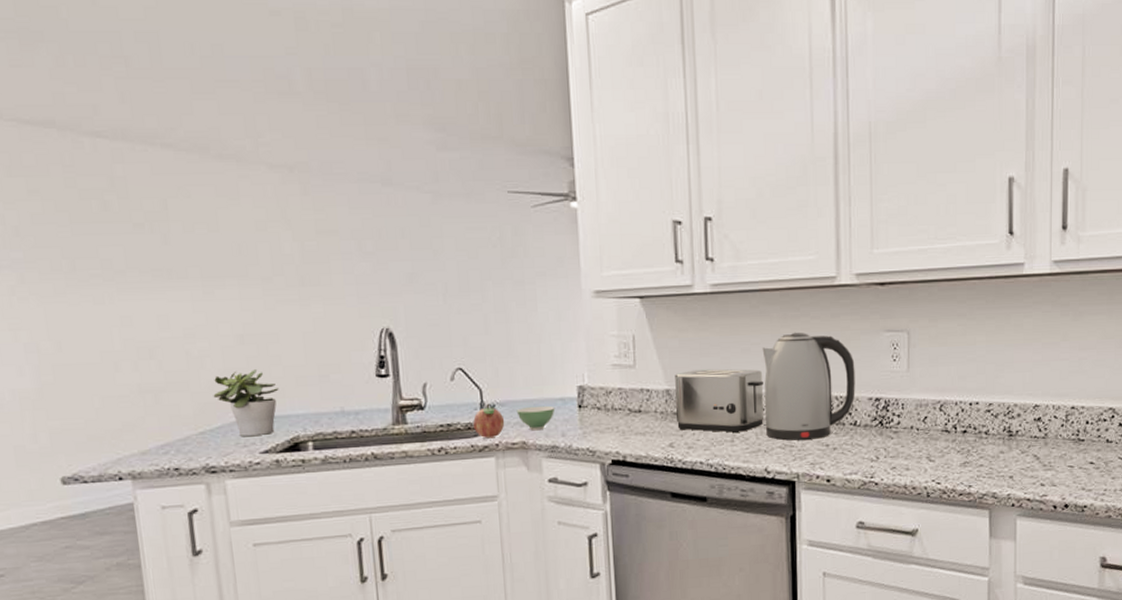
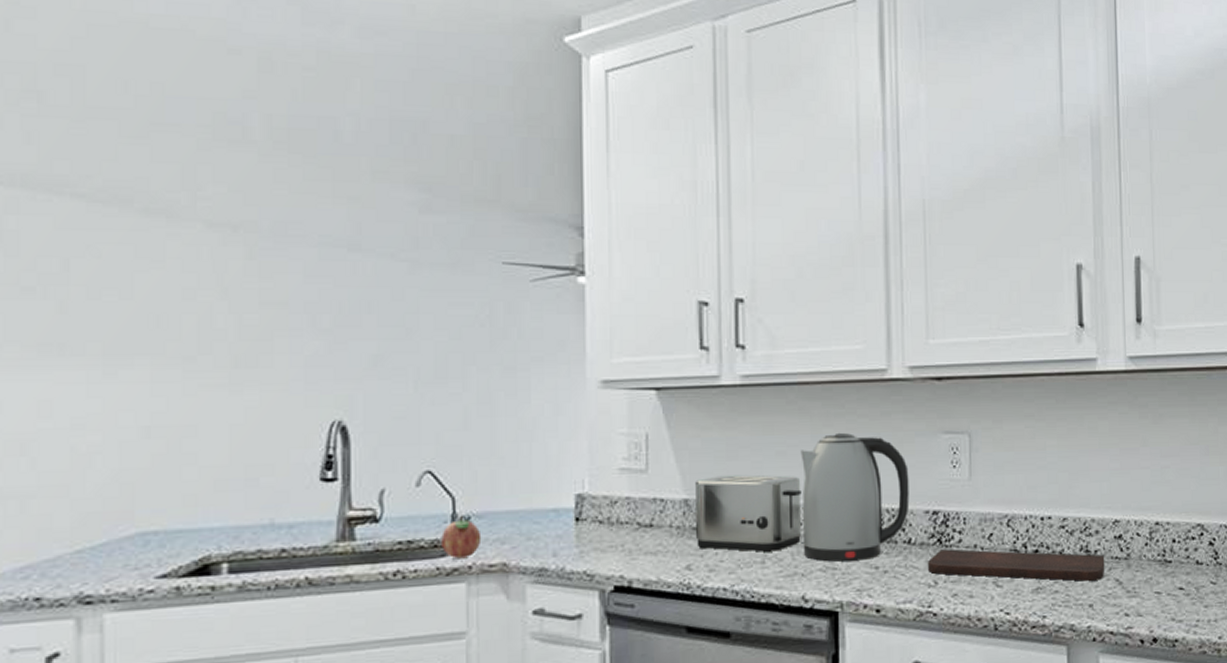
potted plant: present [213,369,279,436] -> none [100,470,190,556]
bowl: present [516,405,556,431] -> none [497,518,546,550]
cutting board: none [871,430,1025,457] -> present [928,549,1105,581]

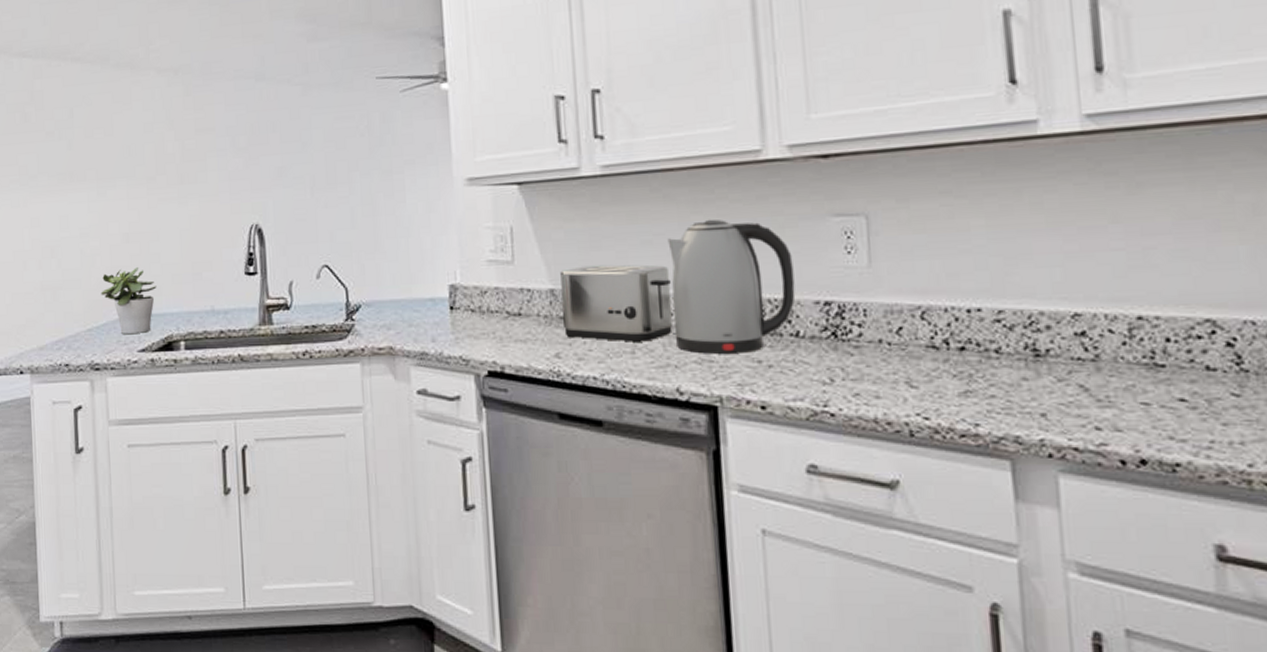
potted plant: none [100,470,190,556] -> present [101,267,157,334]
fruit: present [441,515,482,558] -> none [338,303,371,341]
cutting board: present [928,549,1105,581] -> none [821,343,1062,385]

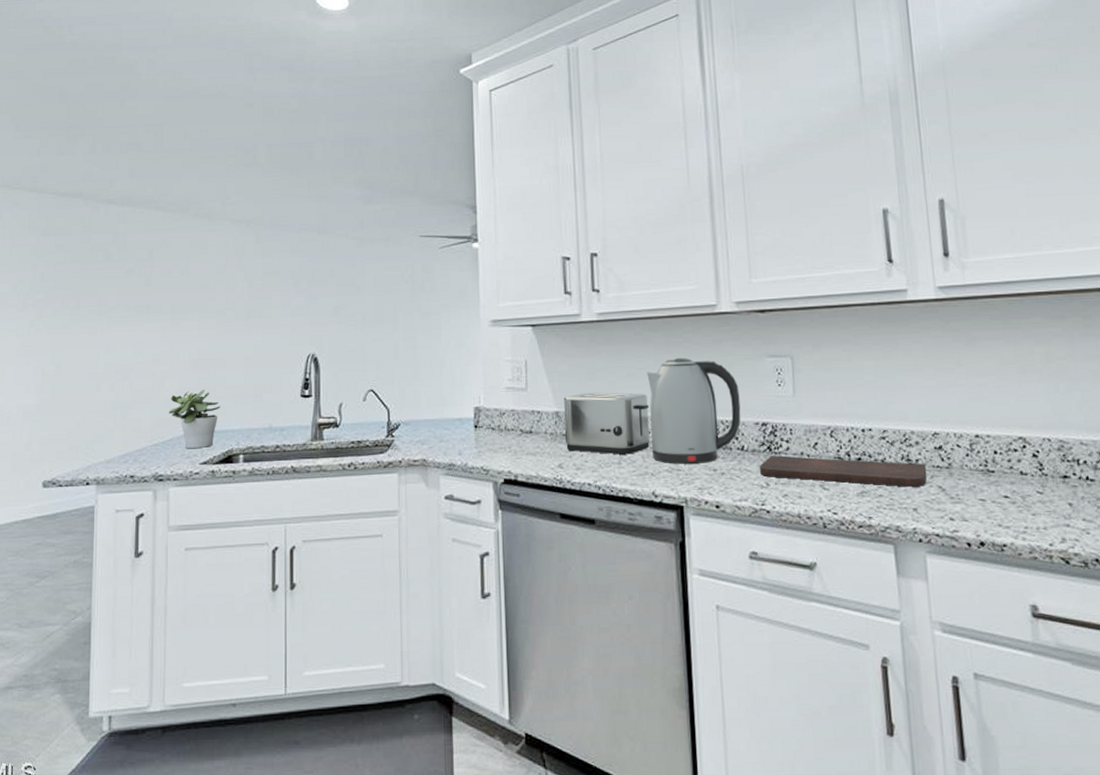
cutting board: none [821,343,1062,385] -> present [760,455,927,487]

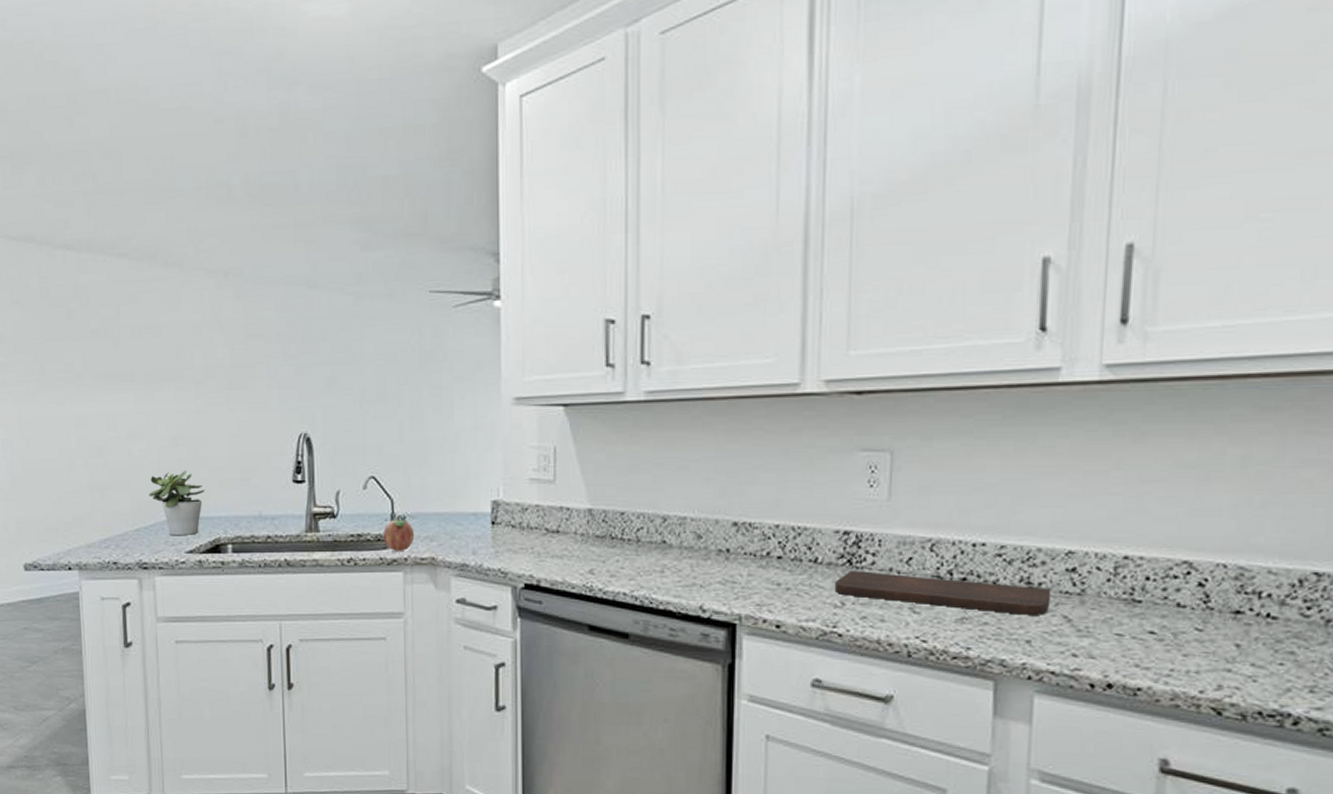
fruit: none [380,422,408,454] -> present [383,515,415,551]
toaster: present [564,392,650,456] -> none [599,488,703,563]
kettle: present [647,357,741,464] -> none [702,448,819,576]

